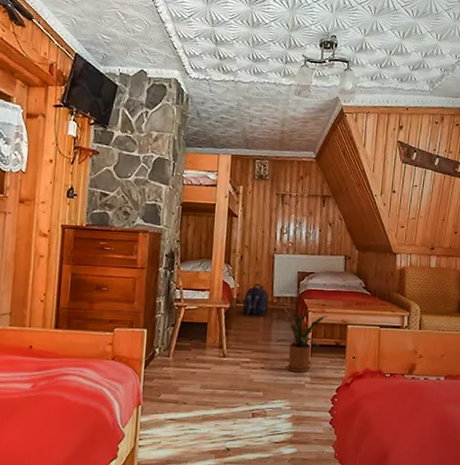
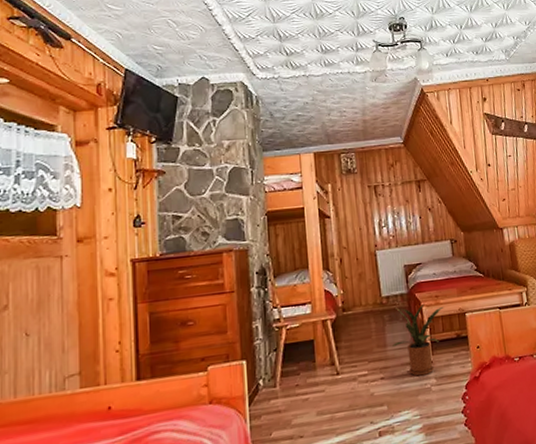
backpack: present [241,283,269,317] -> none [349,285,379,324]

